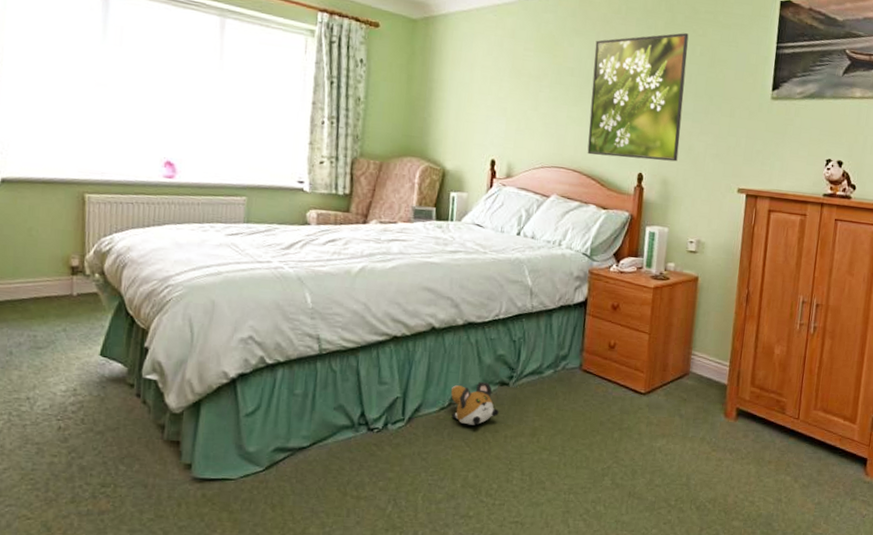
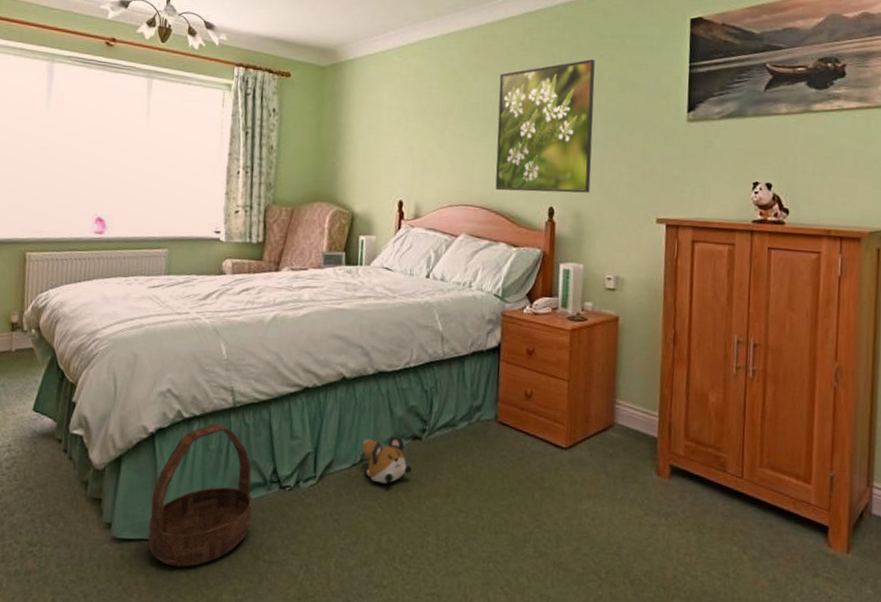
basket: none [231,370,341,504] -> present [147,424,253,568]

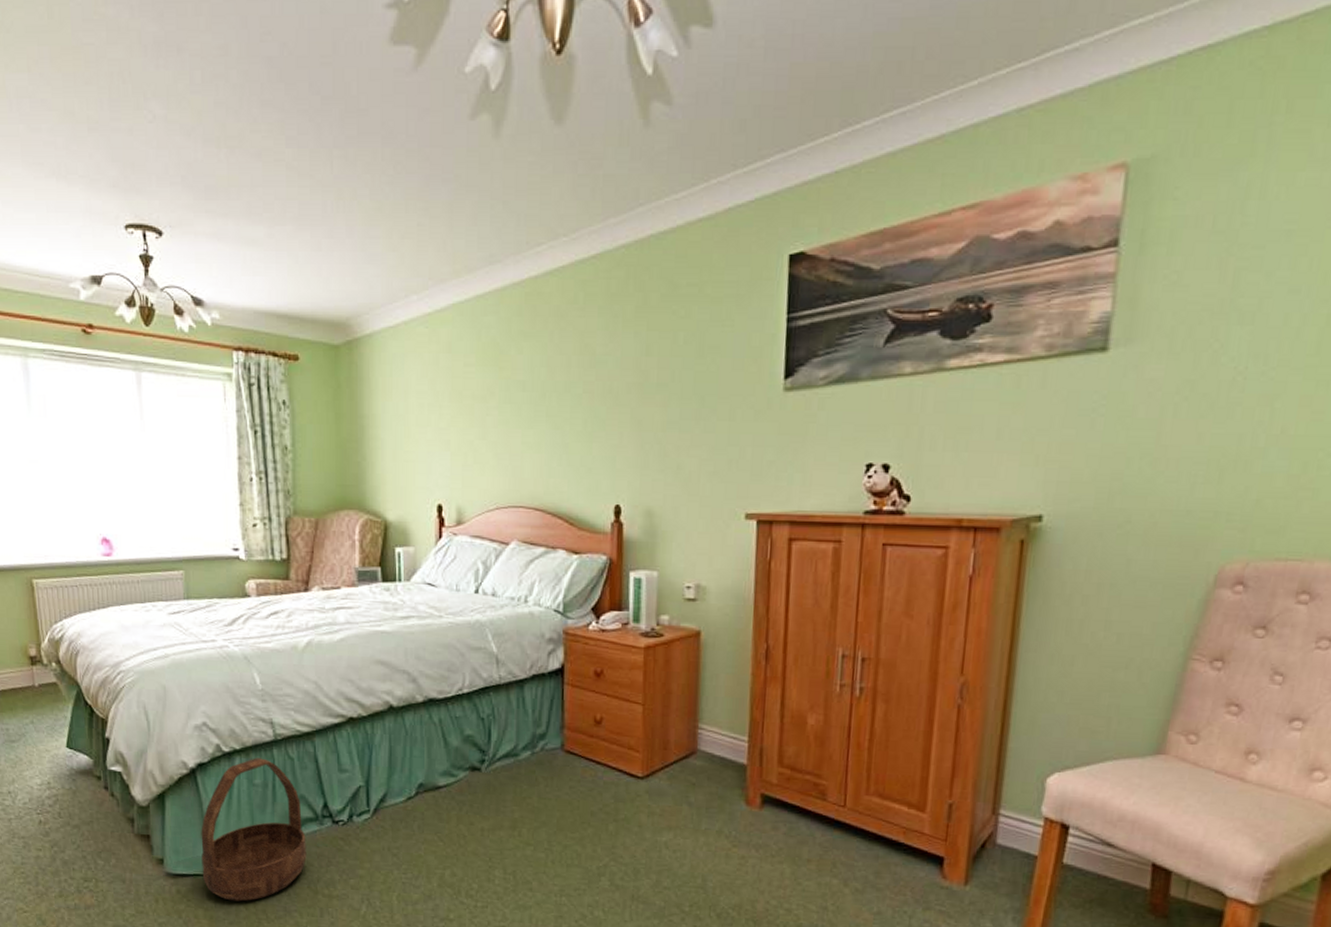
plush toy: present [362,435,412,484] -> none [416,766,472,817]
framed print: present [495,59,595,193] -> none [549,317,667,488]

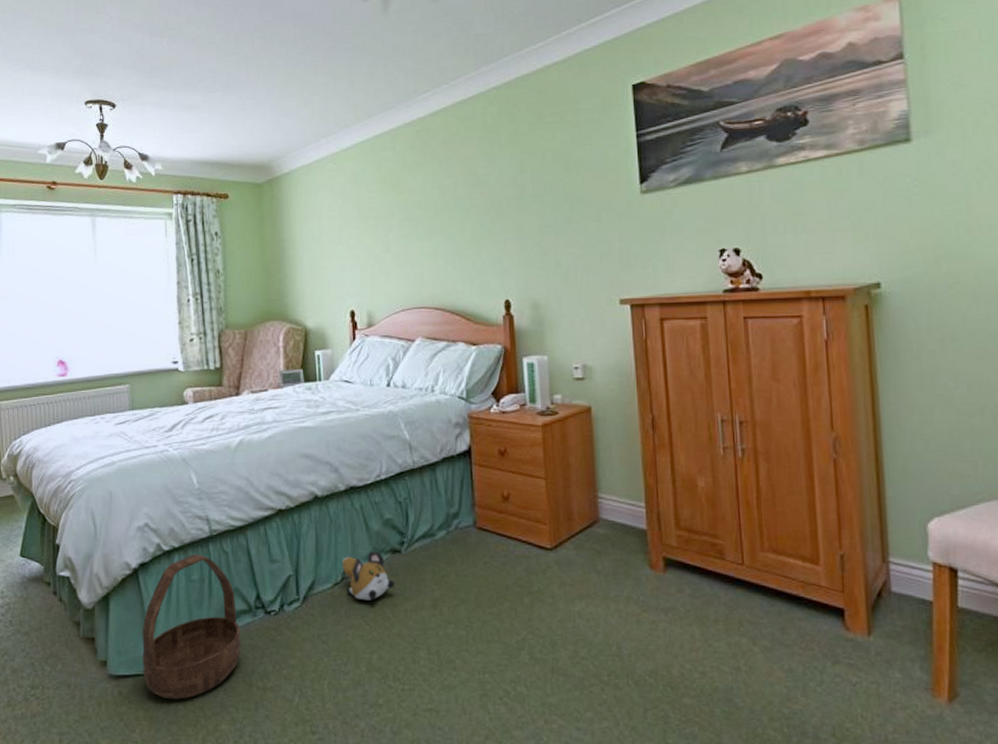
plush toy: none [416,766,472,817] -> present [341,550,395,600]

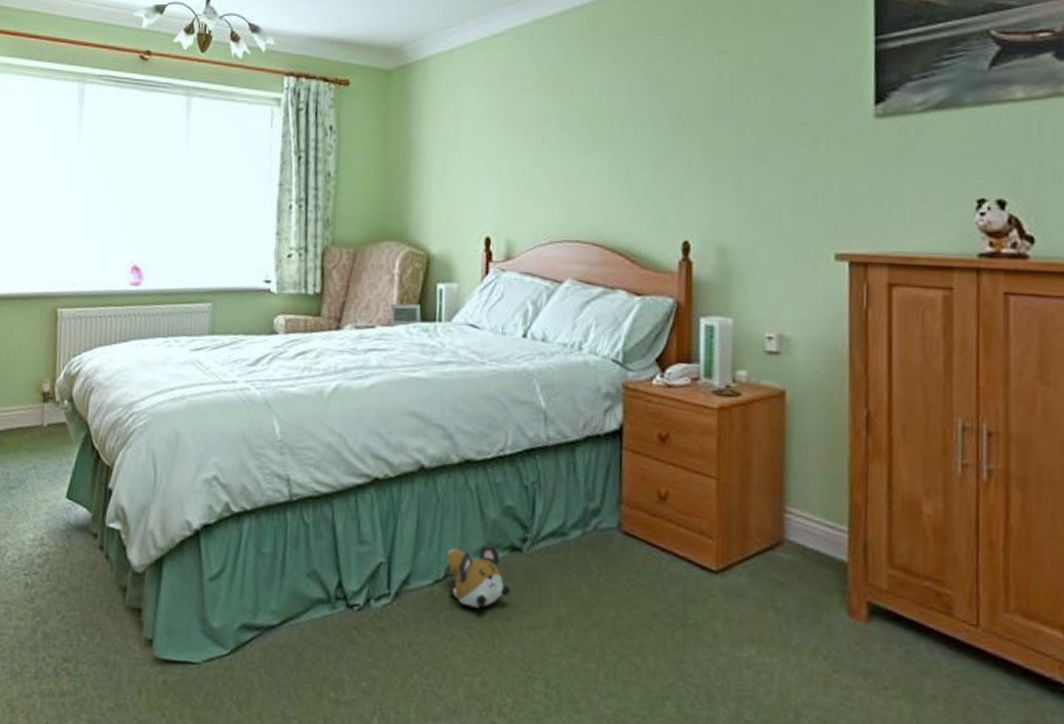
basket: present [142,554,241,700] -> none [193,521,315,701]

